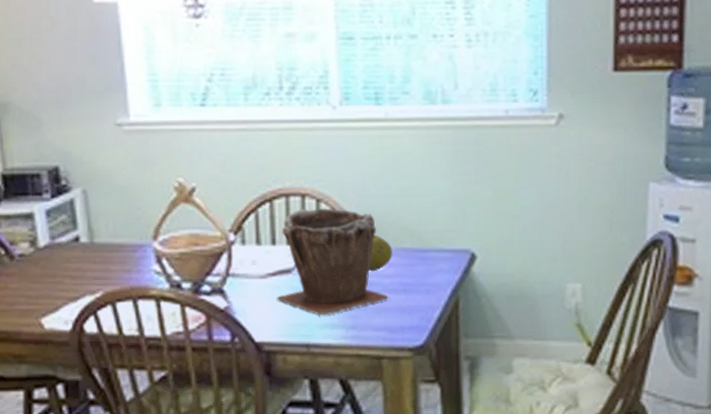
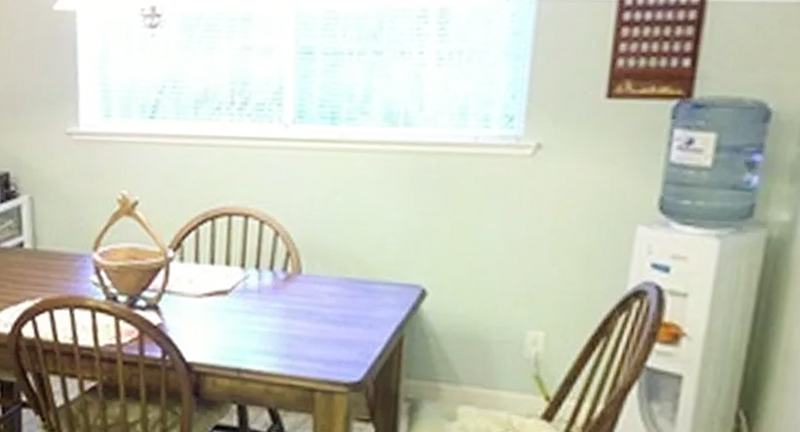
plant pot: present [276,208,390,316] -> none [210,230,329,342]
fruit: present [369,235,393,272] -> none [309,262,336,301]

